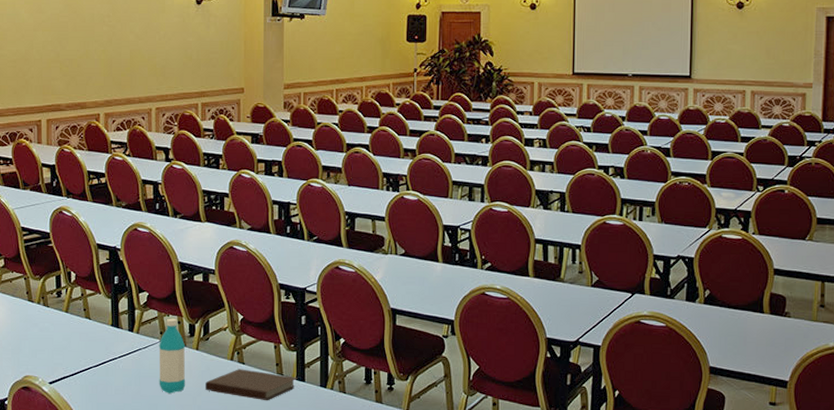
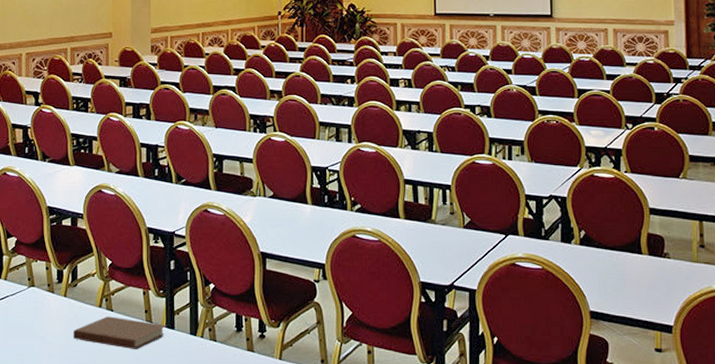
water bottle: present [159,318,186,394] -> none [26,264,54,343]

